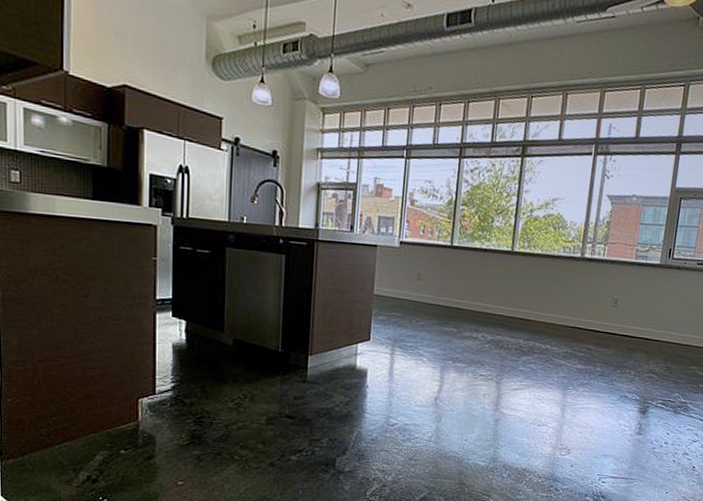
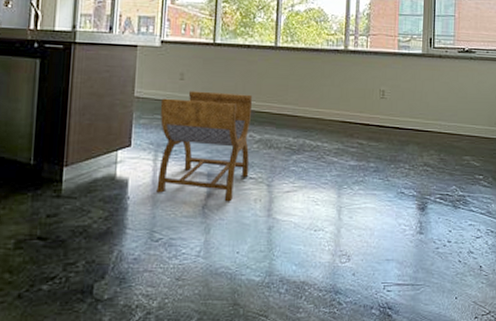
stool: none [393,291,487,395] -> present [156,91,253,202]

